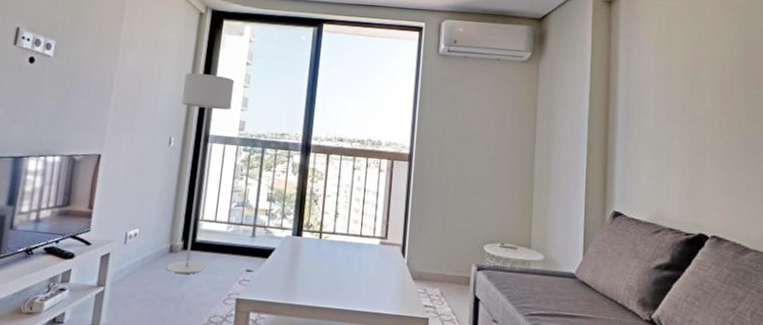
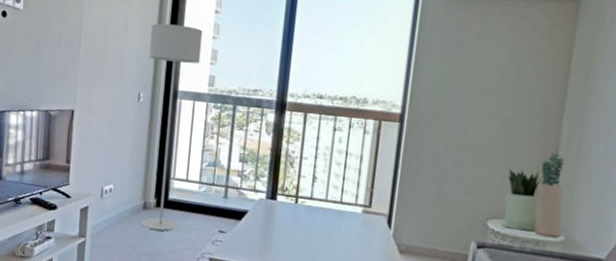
planter: none [493,199,524,253] -> present [499,169,544,232]
vase: none [519,183,542,257] -> present [534,151,564,237]

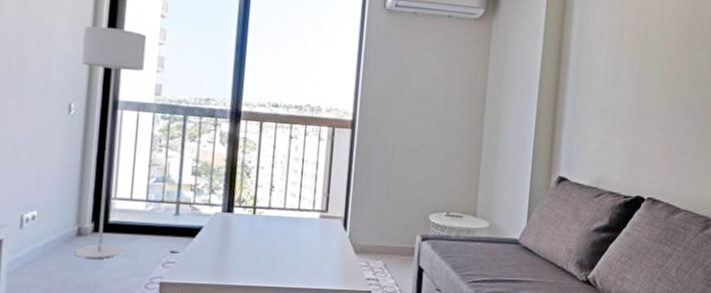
planter: present [499,169,544,232] -> none [439,167,471,222]
vase: present [534,151,564,237] -> none [466,149,487,224]

